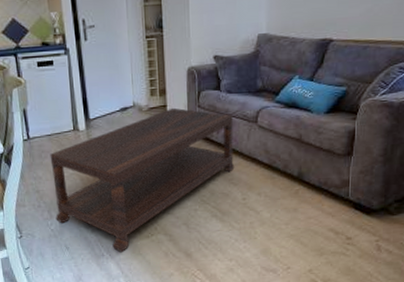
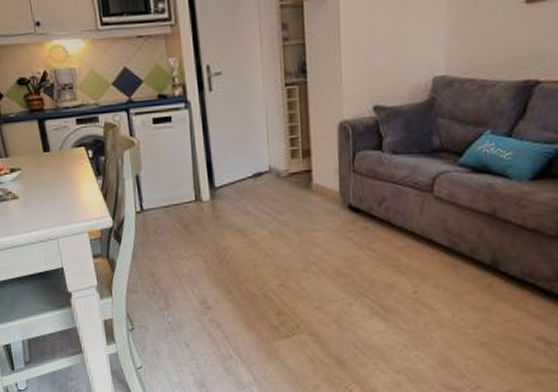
coffee table: present [50,107,235,252] -> none [167,173,403,354]

